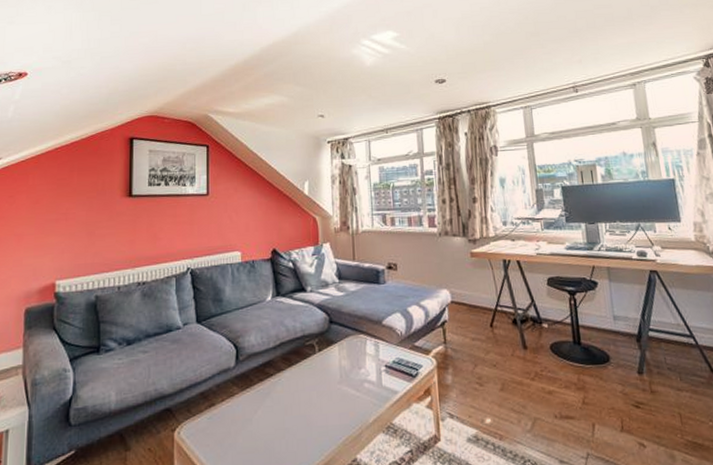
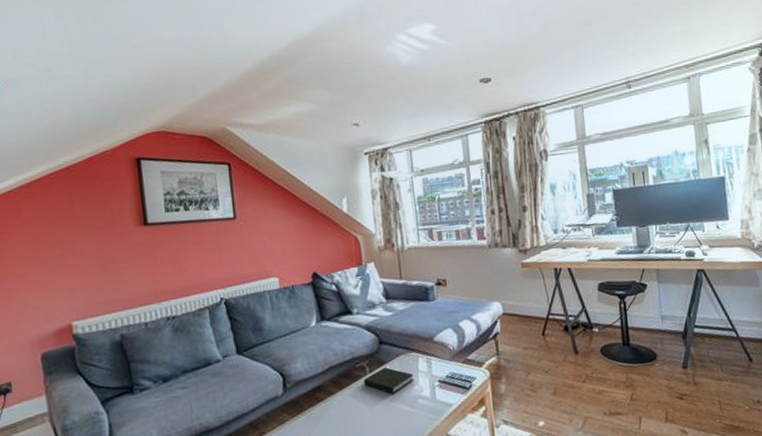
book: none [312,347,361,375] -> present [363,367,414,394]

